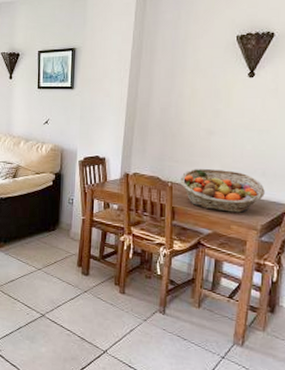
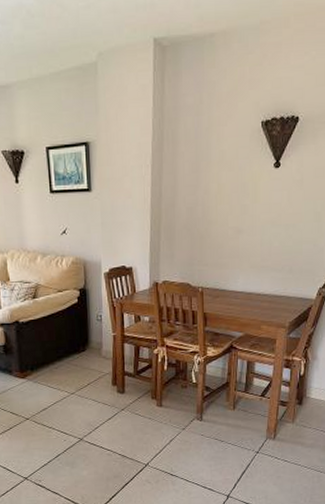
fruit basket: present [181,168,265,213] -> none [211,269,292,313]

